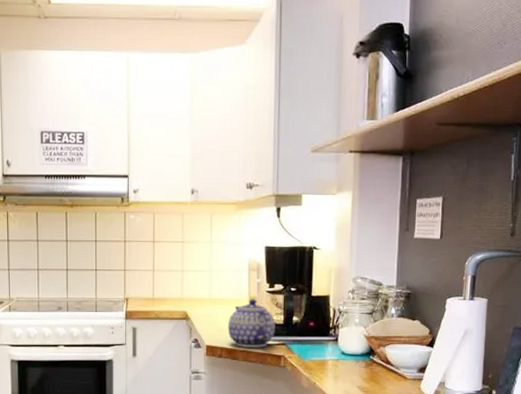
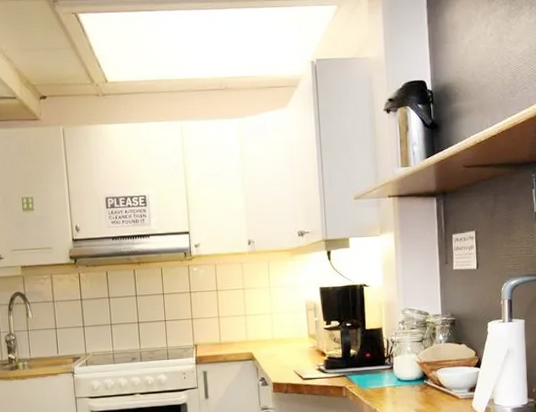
teapot: present [227,299,275,348] -> none [291,336,335,382]

